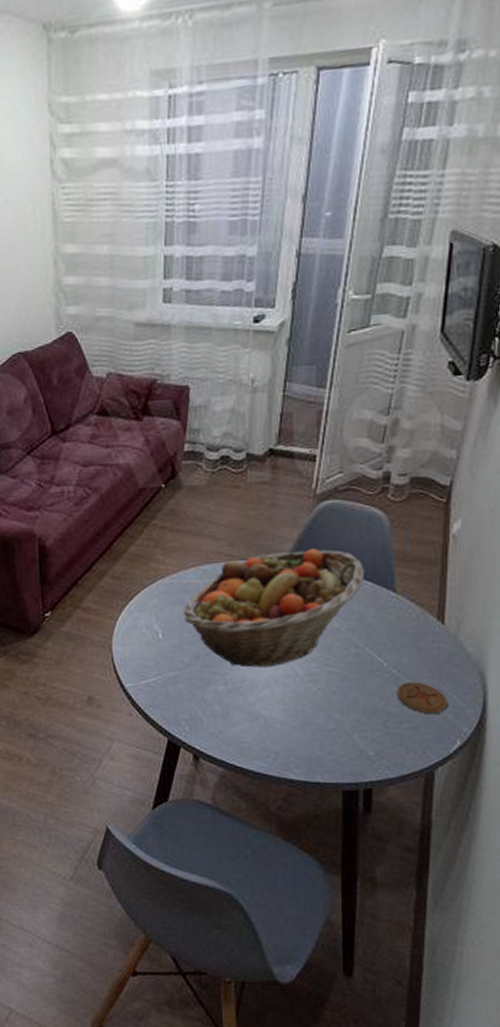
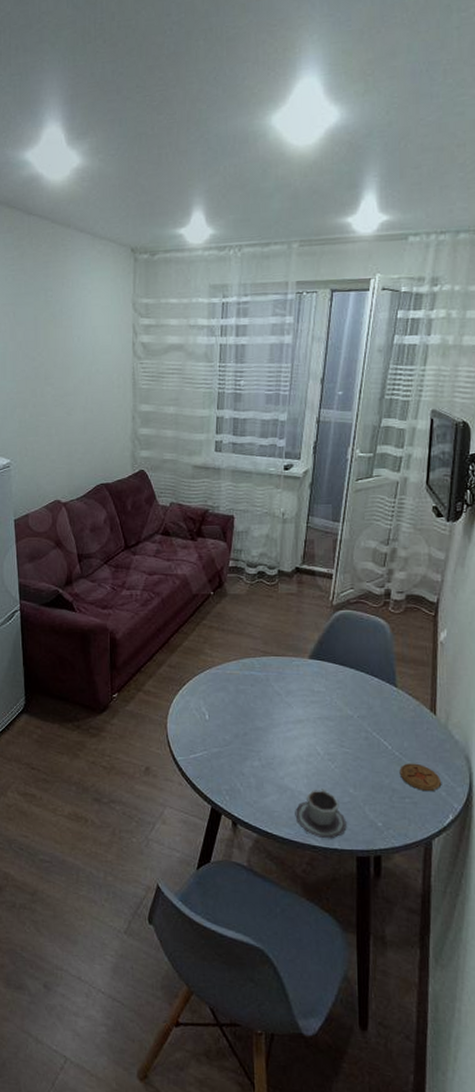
fruit basket: present [183,548,364,668] -> none [226,649,372,747]
cup: none [268,715,331,772] -> present [295,789,347,839]

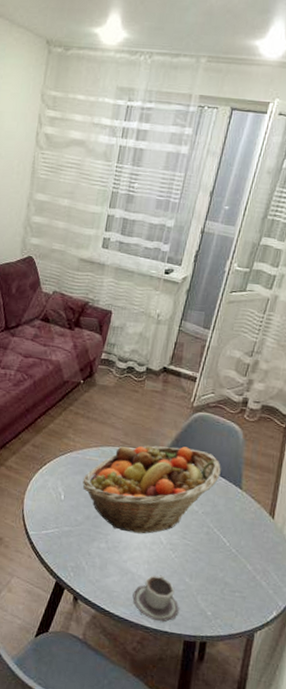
fruit basket: none [226,649,372,747] -> present [82,445,221,534]
coaster: present [399,763,441,791] -> none [233,560,270,588]

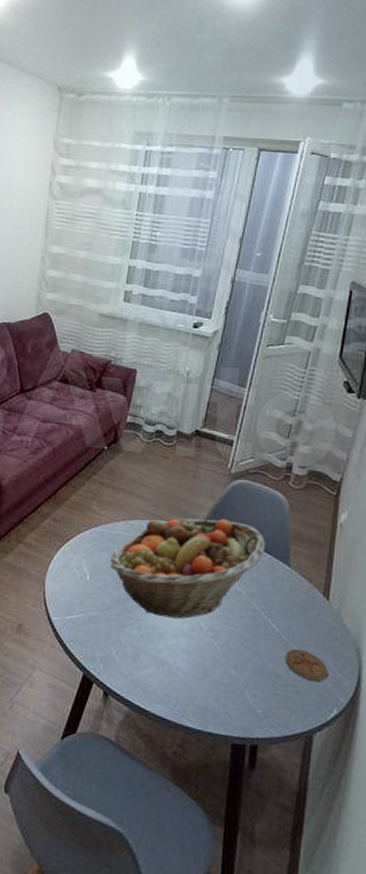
cup: present [132,575,179,622] -> none [170,666,224,722]
coaster: none [233,560,270,588] -> present [285,648,328,681]

